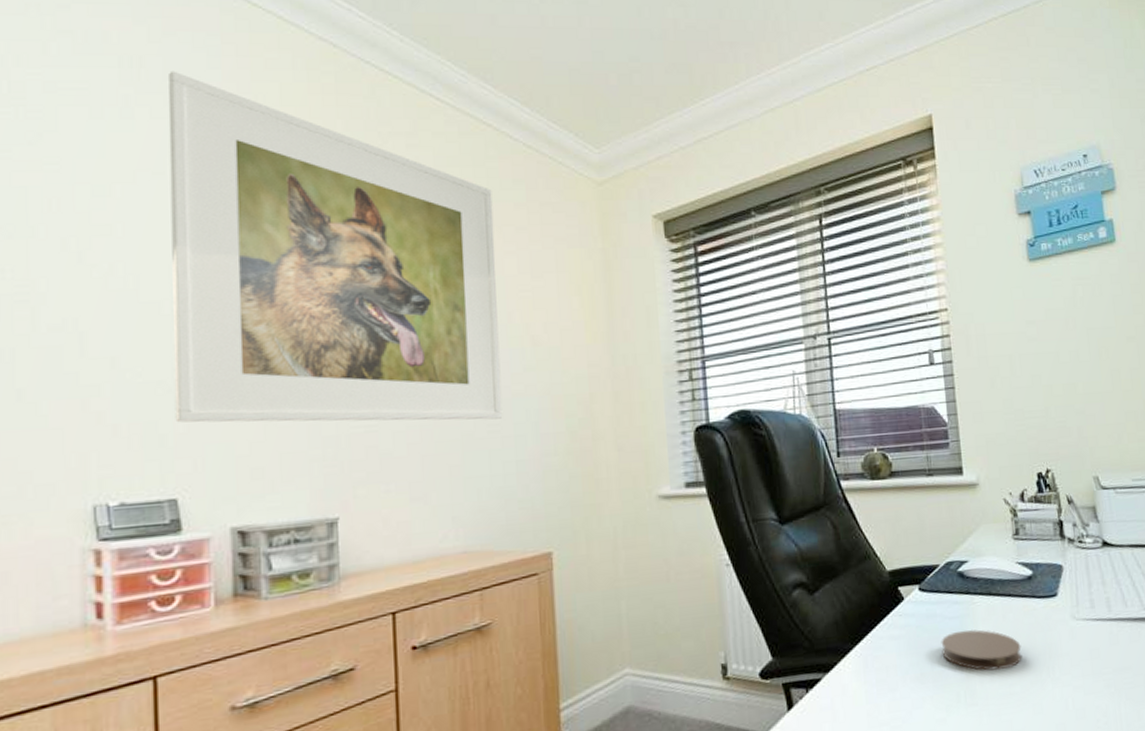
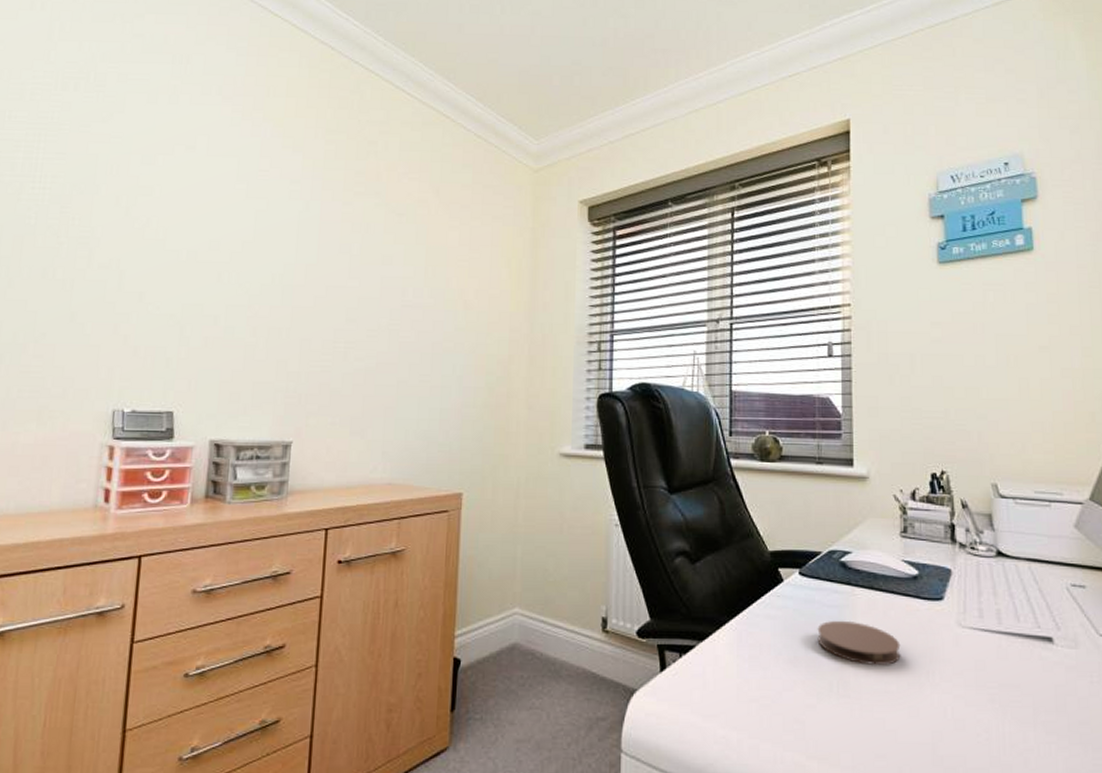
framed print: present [168,71,503,423] -> none [179,67,444,370]

